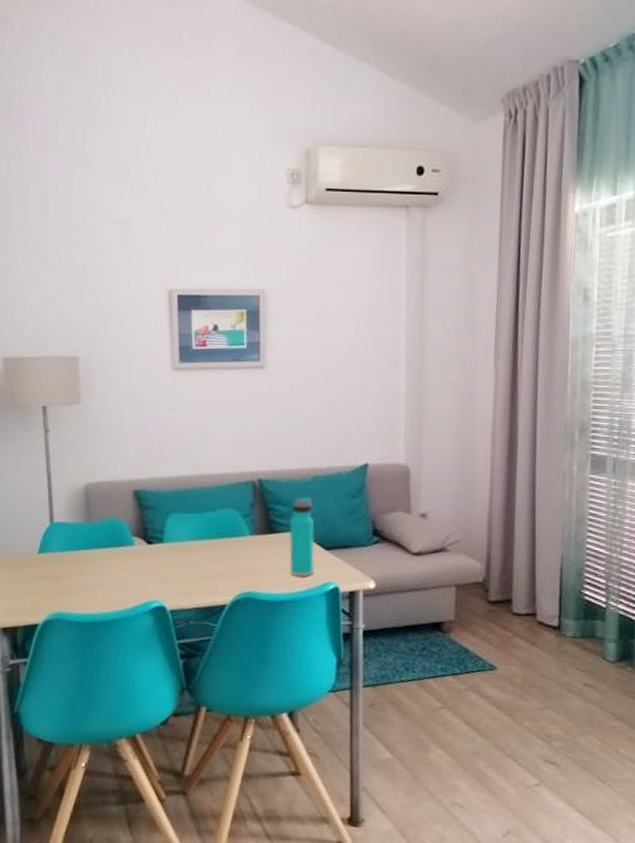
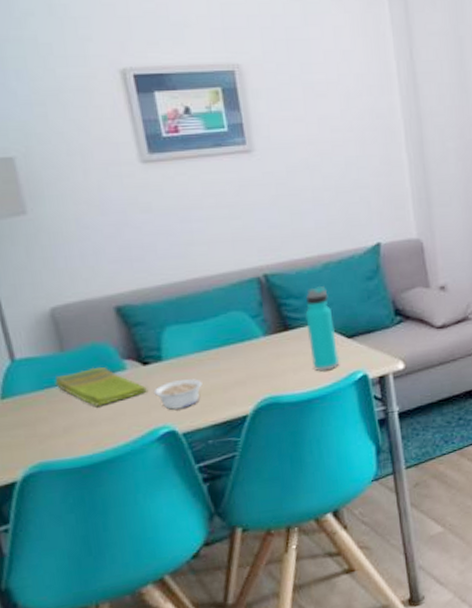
dish towel: none [79,539,149,573] -> present [55,367,148,406]
legume: none [152,562,193,588] -> present [153,379,203,410]

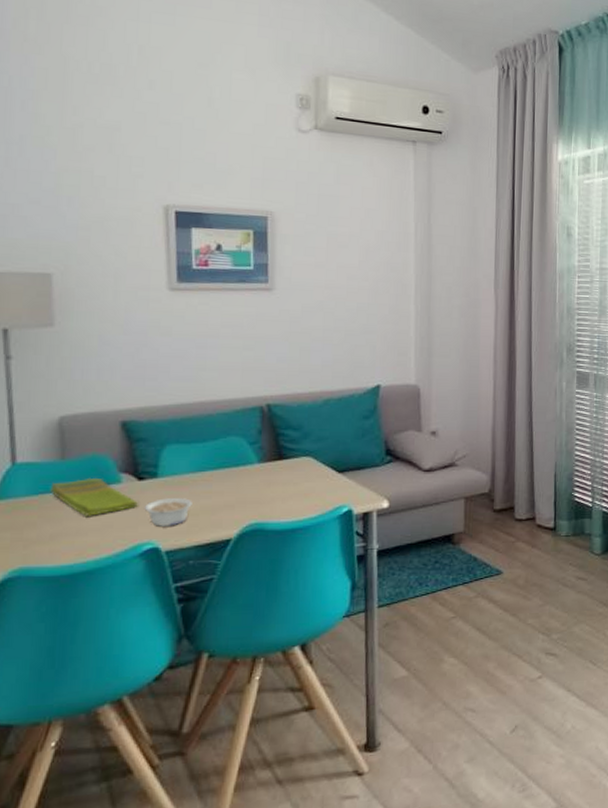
water bottle: present [305,285,340,372] -> none [300,419,328,503]

